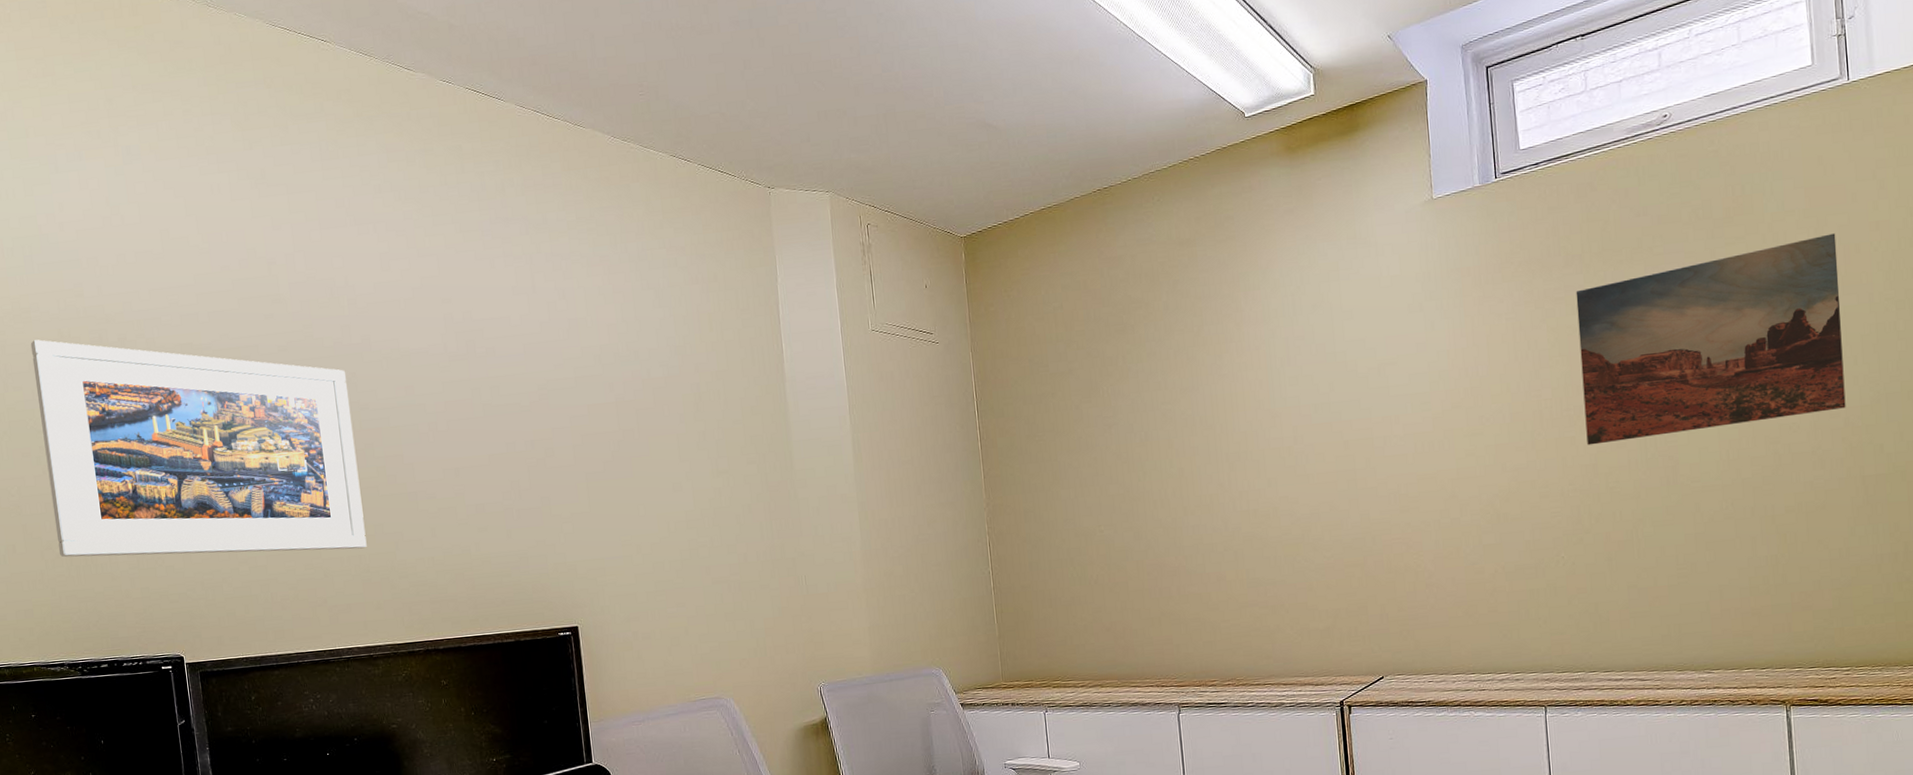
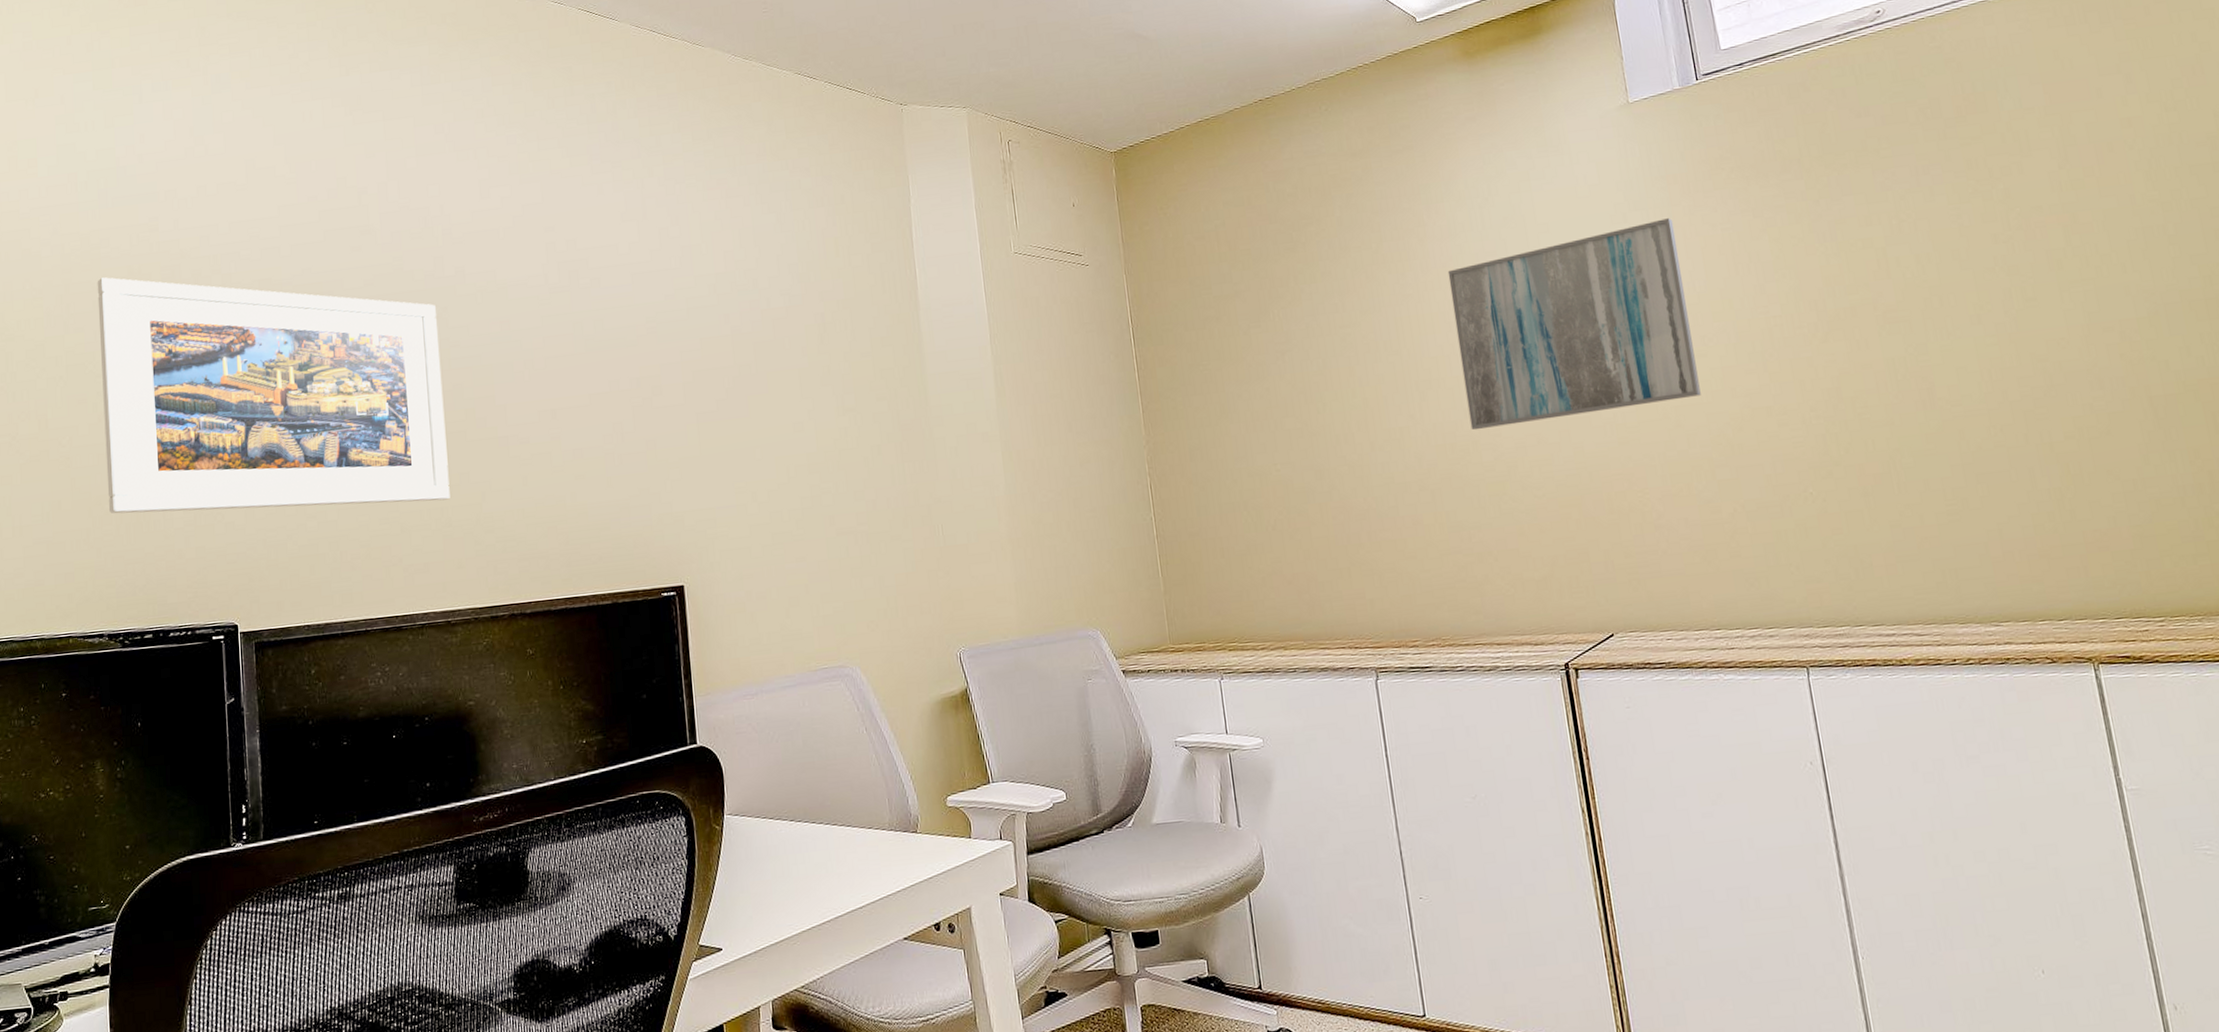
wall art: none [1260,308,1475,498] -> present [1447,218,1701,431]
wall art: present [1576,233,1846,446] -> none [1797,131,2120,367]

